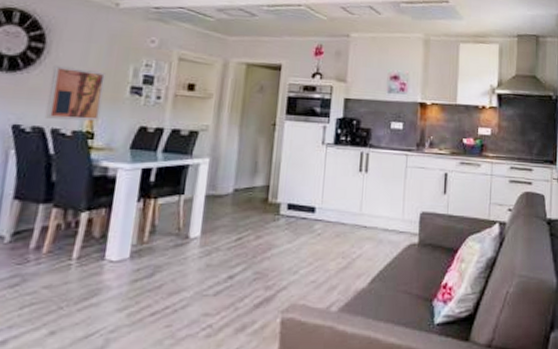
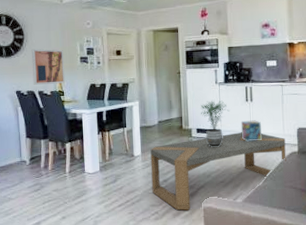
coffee table: none [208,213,404,323] -> present [150,132,286,211]
potted plant: none [297,165,336,231] -> present [200,99,229,147]
decorative box: none [347,197,375,226] -> present [241,120,262,142]

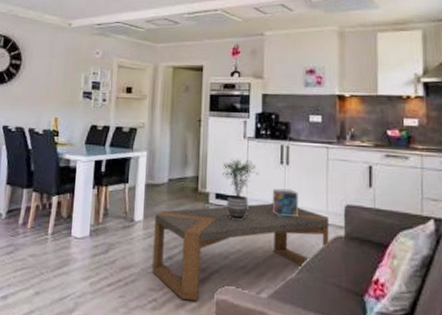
wall art: present [31,49,65,85] -> none [24,77,65,122]

